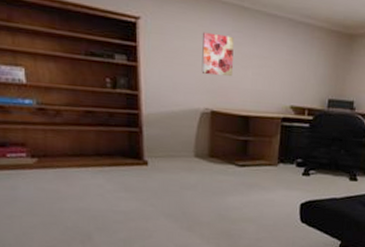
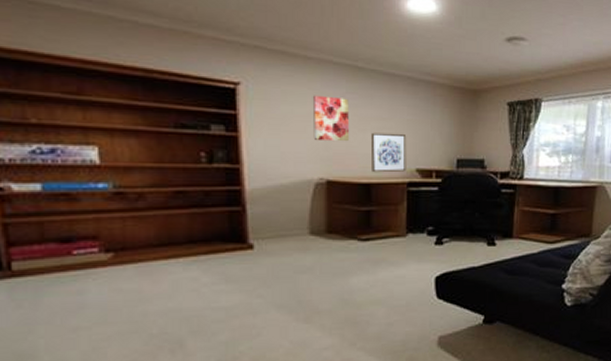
wall art: none [251,69,284,108] -> present [370,132,407,173]

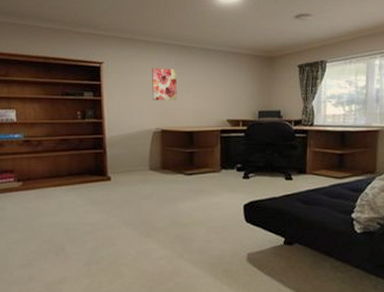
wall art: present [370,132,407,173] -> none [192,93,220,123]

